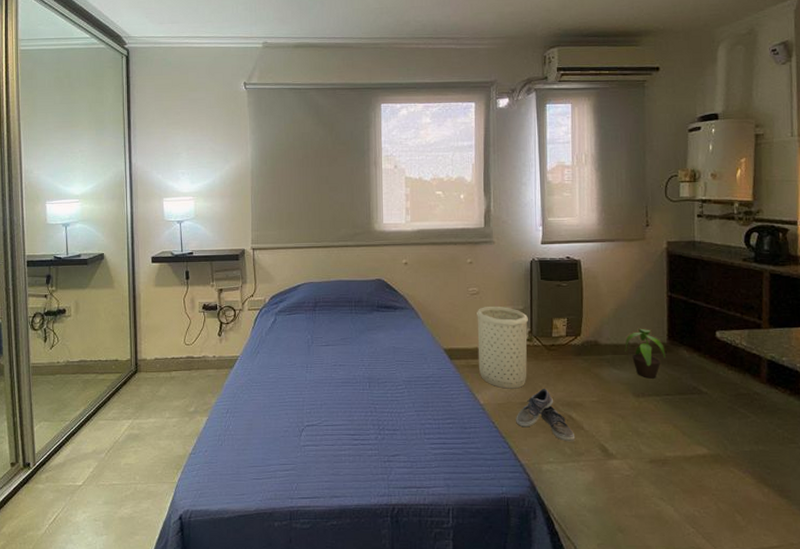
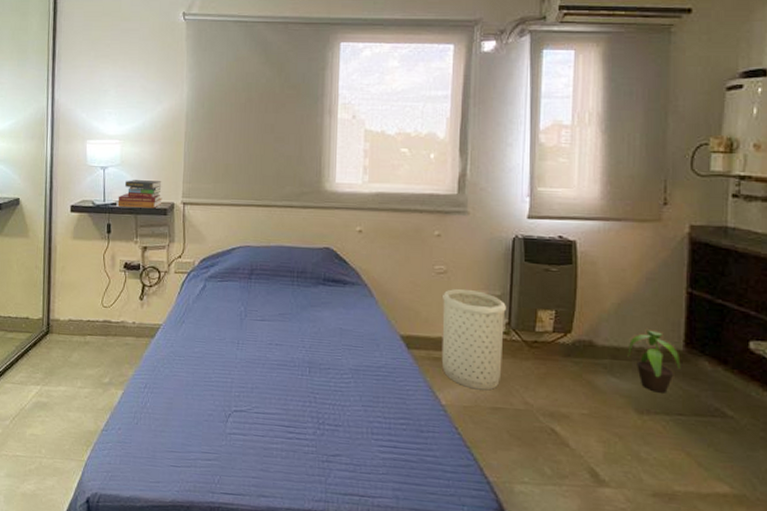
books: none [194,231,234,255] -> present [117,180,162,209]
shoe: present [516,388,576,442] -> none [484,392,558,461]

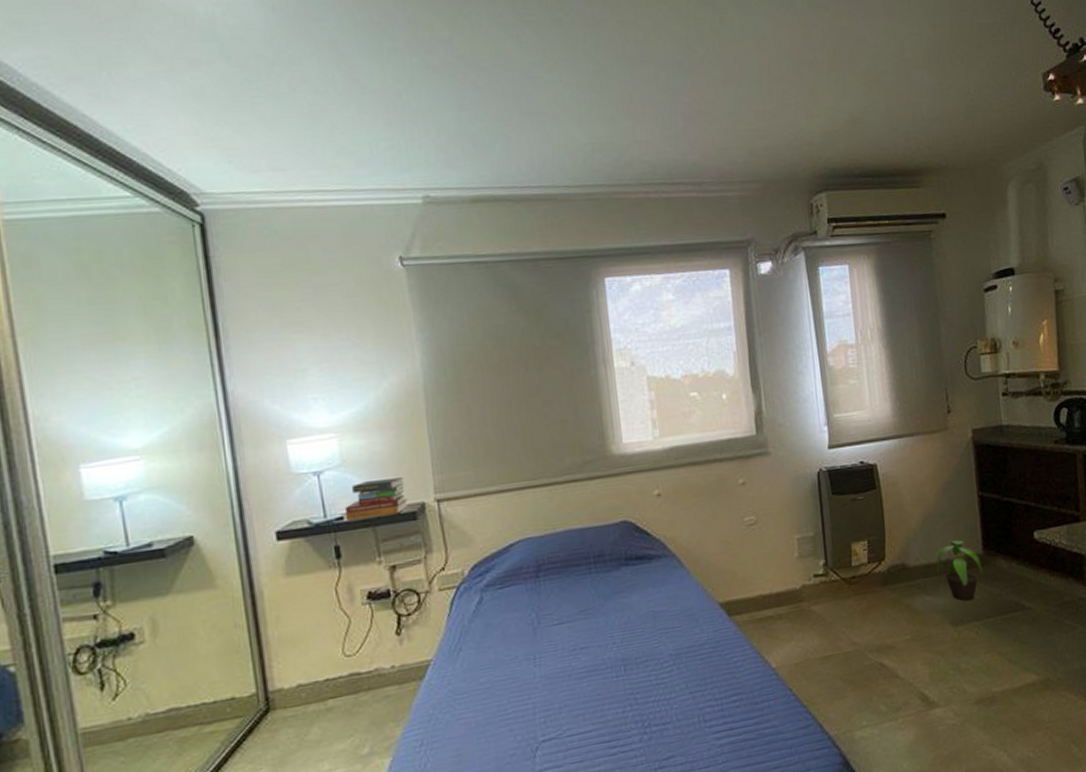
laundry basket: present [441,288,506,391] -> none [755,535,827,643]

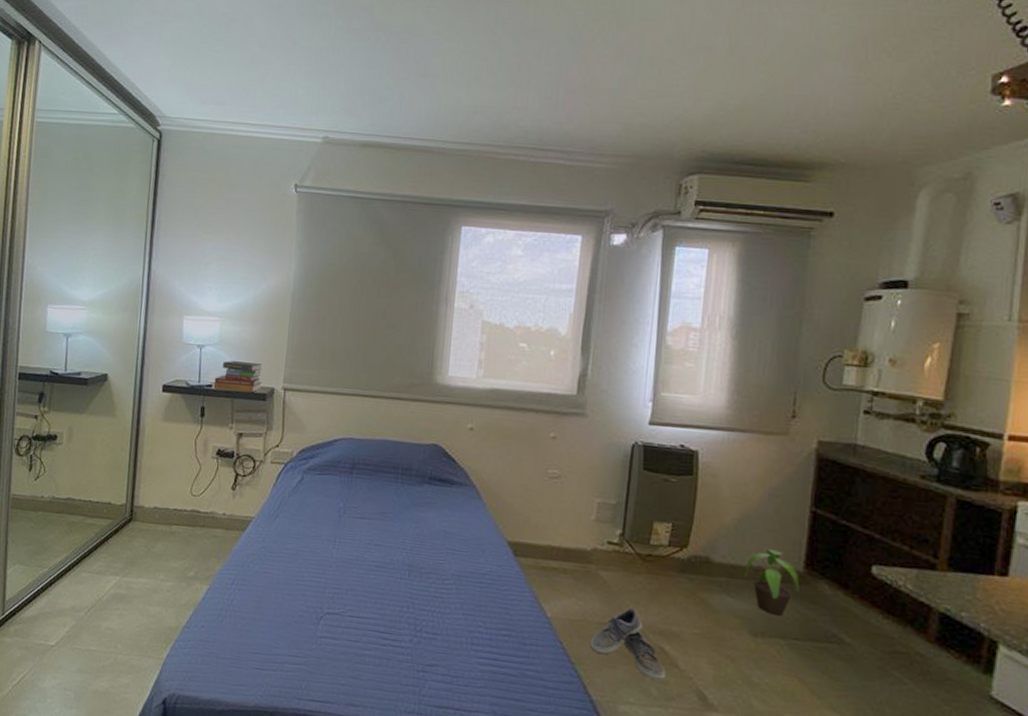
shoe: none [817,633,891,697] -> present [590,607,666,682]

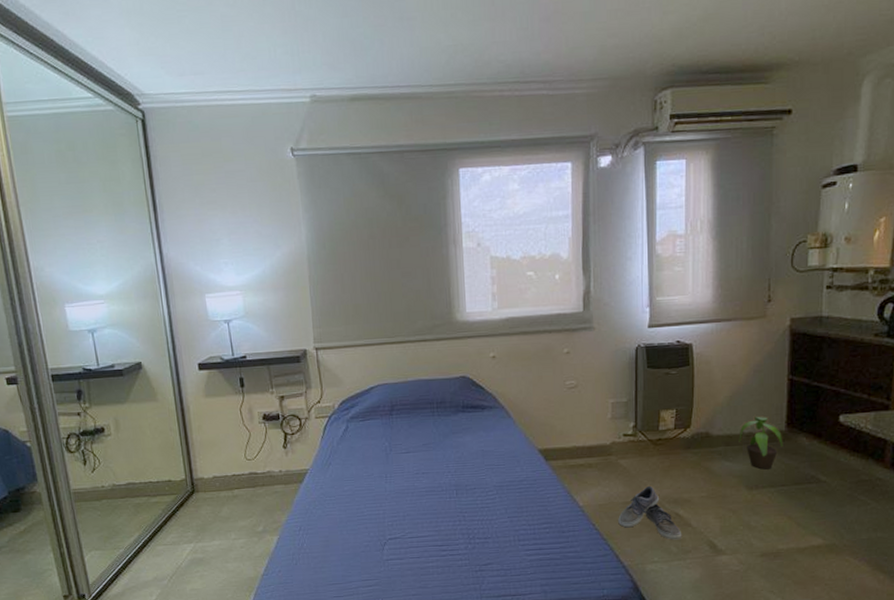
books: present [213,360,263,393] -> none [247,329,294,359]

